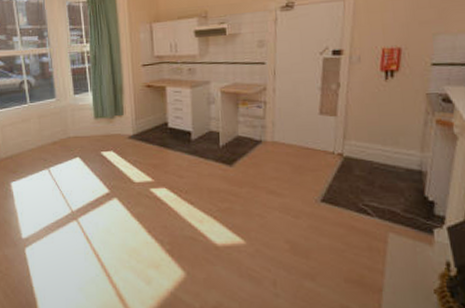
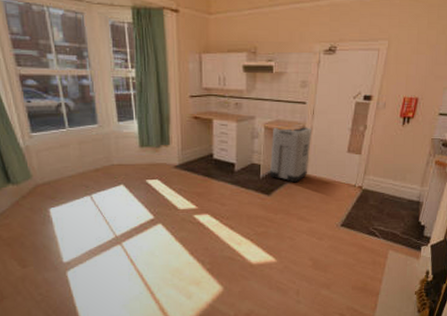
trash can: none [230,88,275,151] -> present [270,126,313,183]

